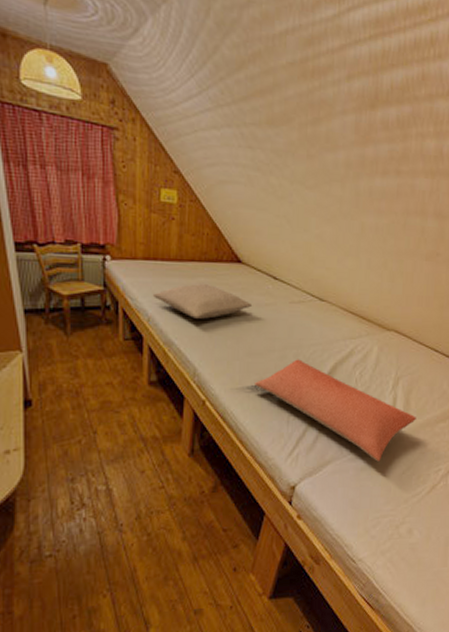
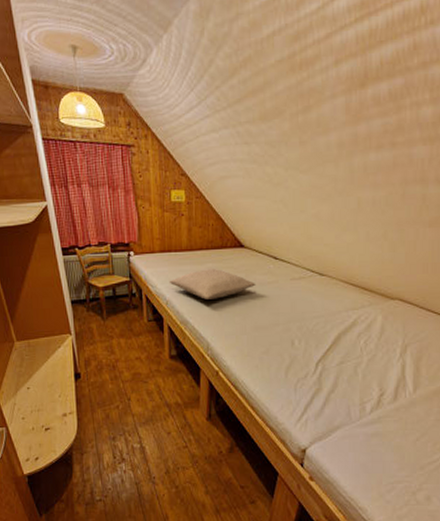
pillow: present [253,359,416,462] -> none [261,331,428,428]

